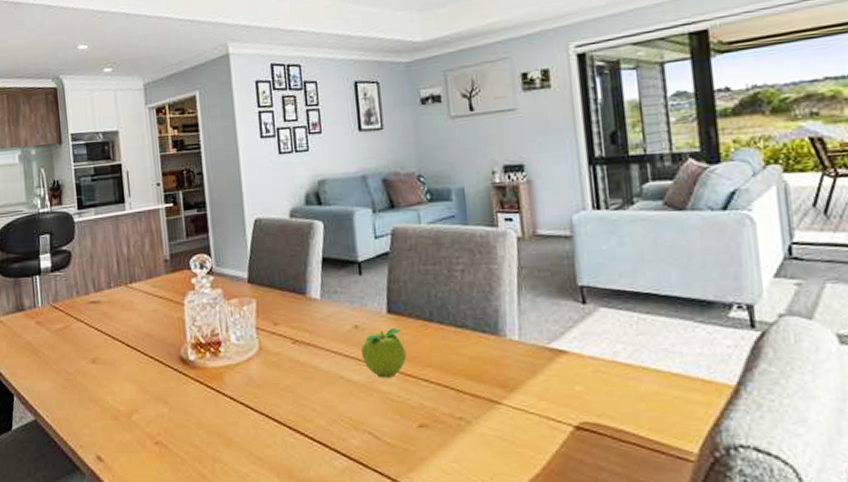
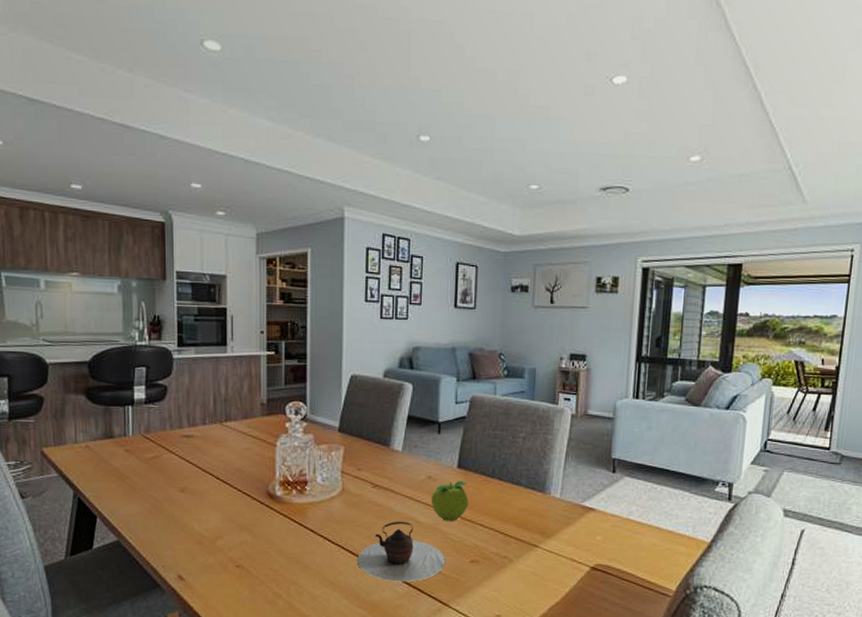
teapot: none [285,381,389,455] -> present [357,521,446,582]

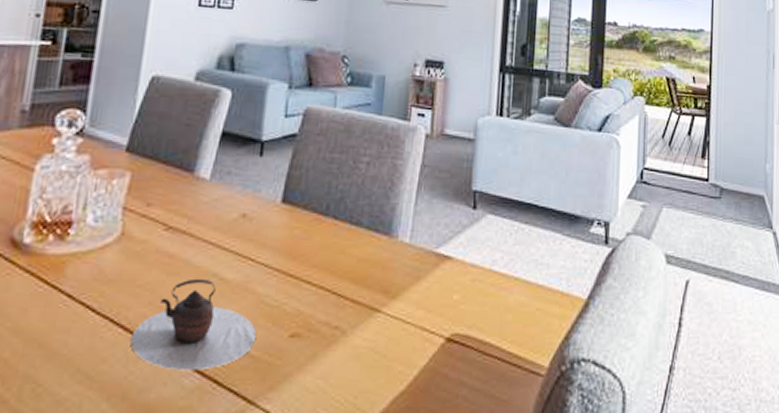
fruit: present [431,481,469,521] -> none [242,221,294,278]

